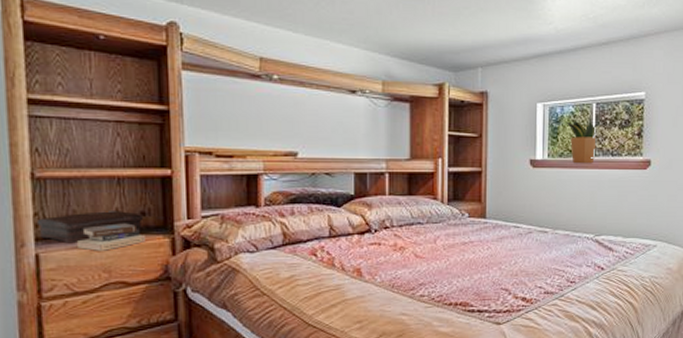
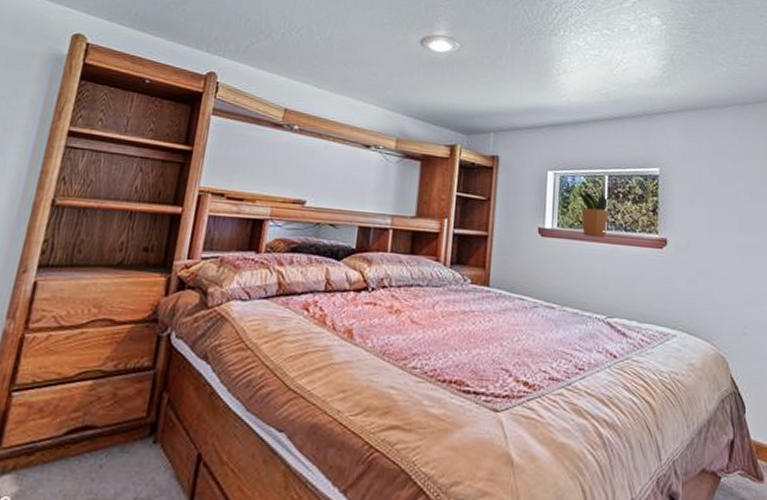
decorative box: present [36,209,144,244] -> none [44,242,146,274]
books: present [76,223,147,251] -> none [74,257,144,285]

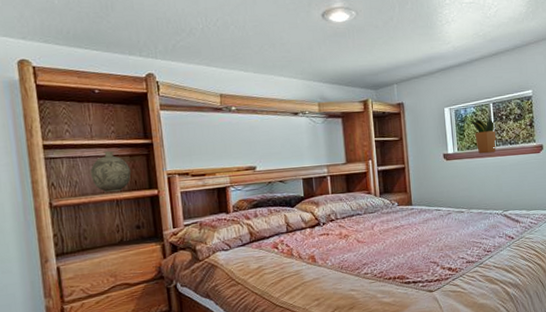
decorative vase: none [109,150,159,202] -> present [90,150,131,193]

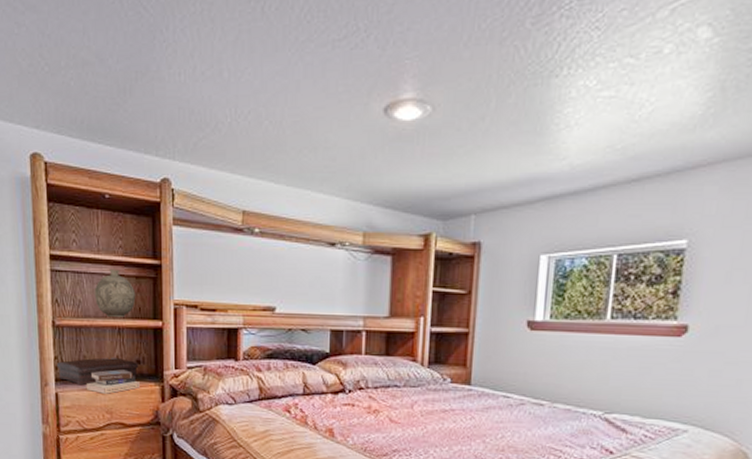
decorative box: none [56,226,139,257] -> present [56,357,139,386]
books: none [87,236,143,261] -> present [85,369,141,394]
potted plant: present [469,117,497,154] -> none [576,275,618,328]

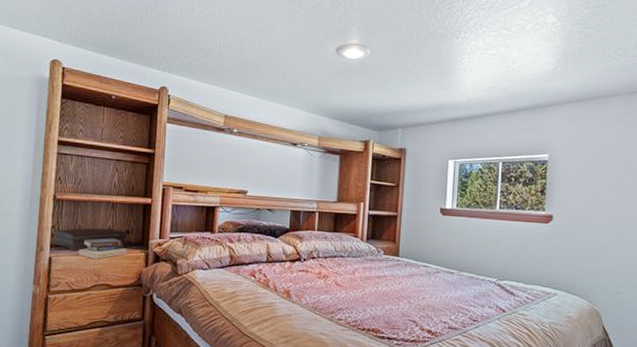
decorative vase: present [94,268,136,318] -> none [94,154,131,195]

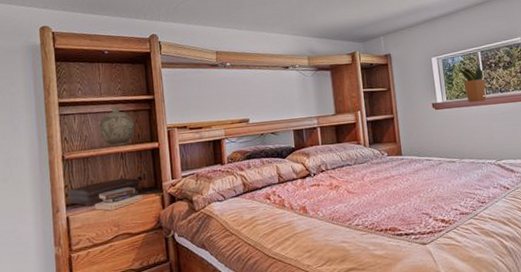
decorative vase: none [94,154,131,195] -> present [98,106,135,147]
potted plant: none [474,176,504,215] -> present [457,66,487,103]

